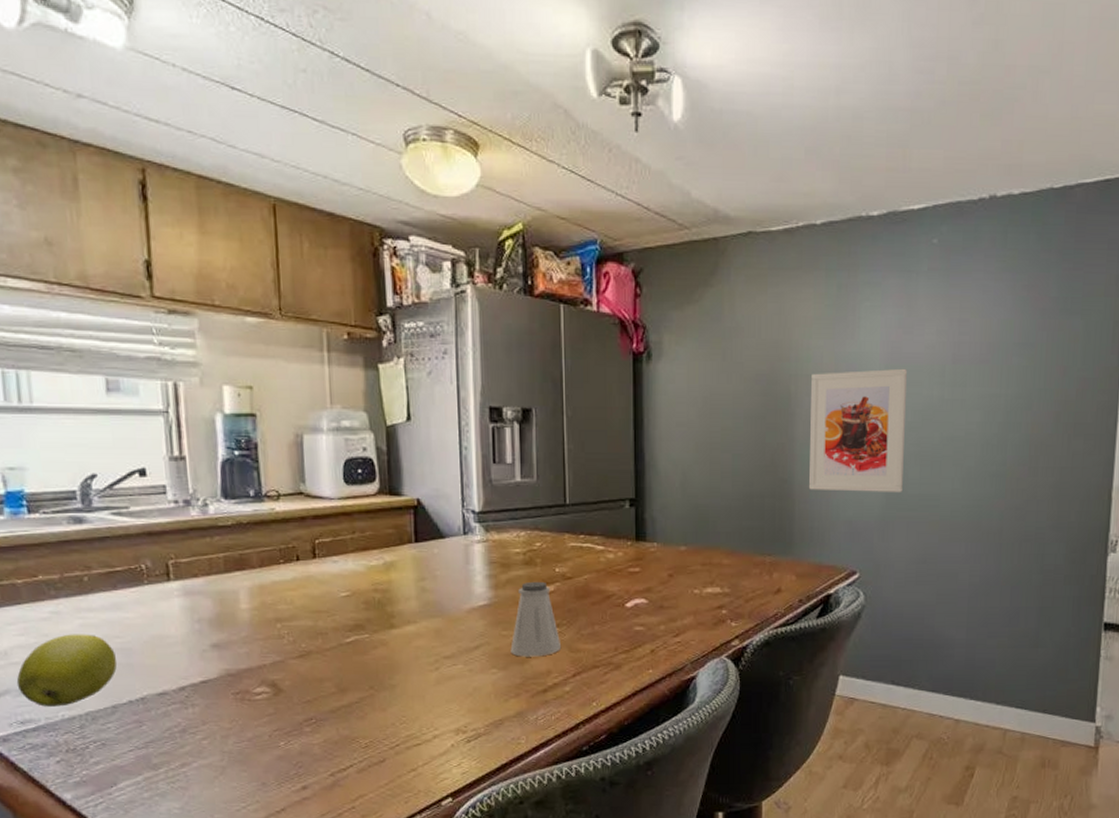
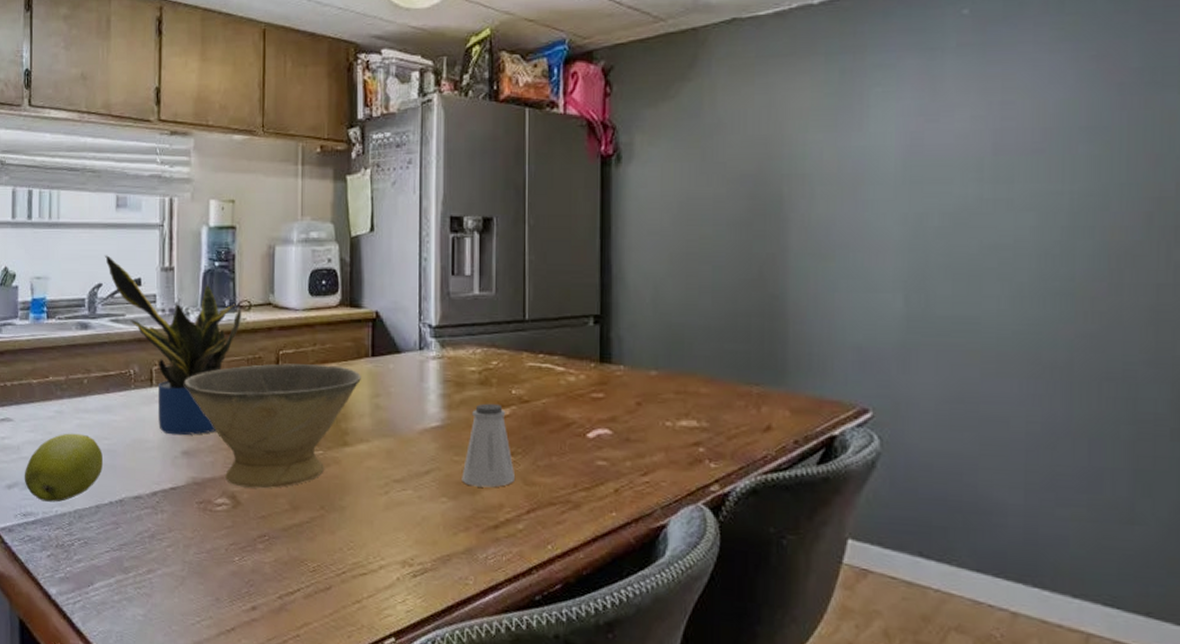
potted plant: none [96,443,271,629] -> present [104,255,242,436]
bowl: none [208,552,405,675] -> present [184,363,361,489]
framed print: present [809,368,907,492] -> none [807,163,931,313]

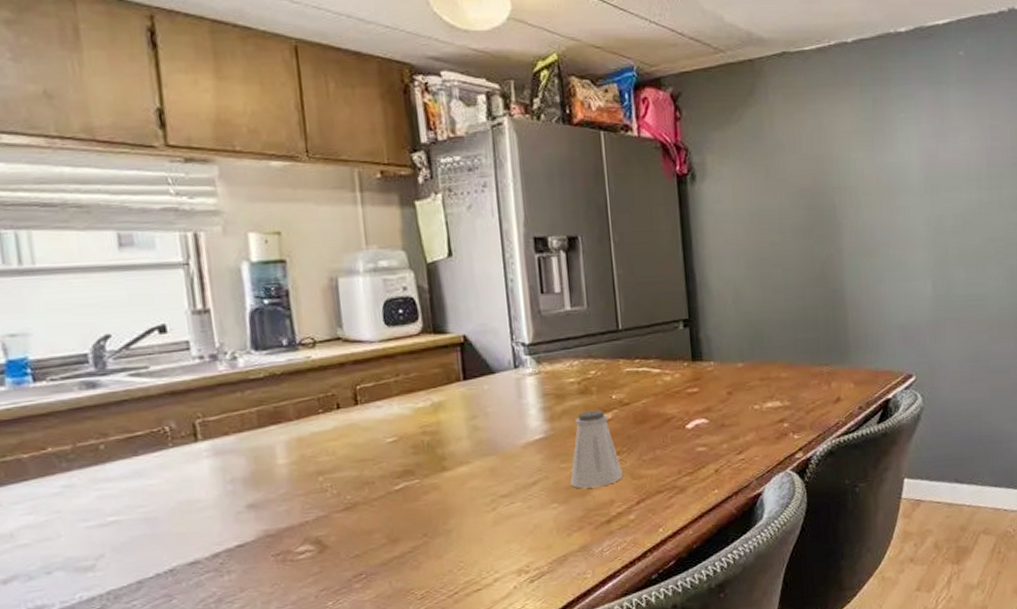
apple: present [24,433,103,503] -> none [25,506,141,590]
potted plant: present [104,255,242,436] -> none [108,302,306,490]
bowl: present [184,363,361,489] -> none [240,393,454,531]

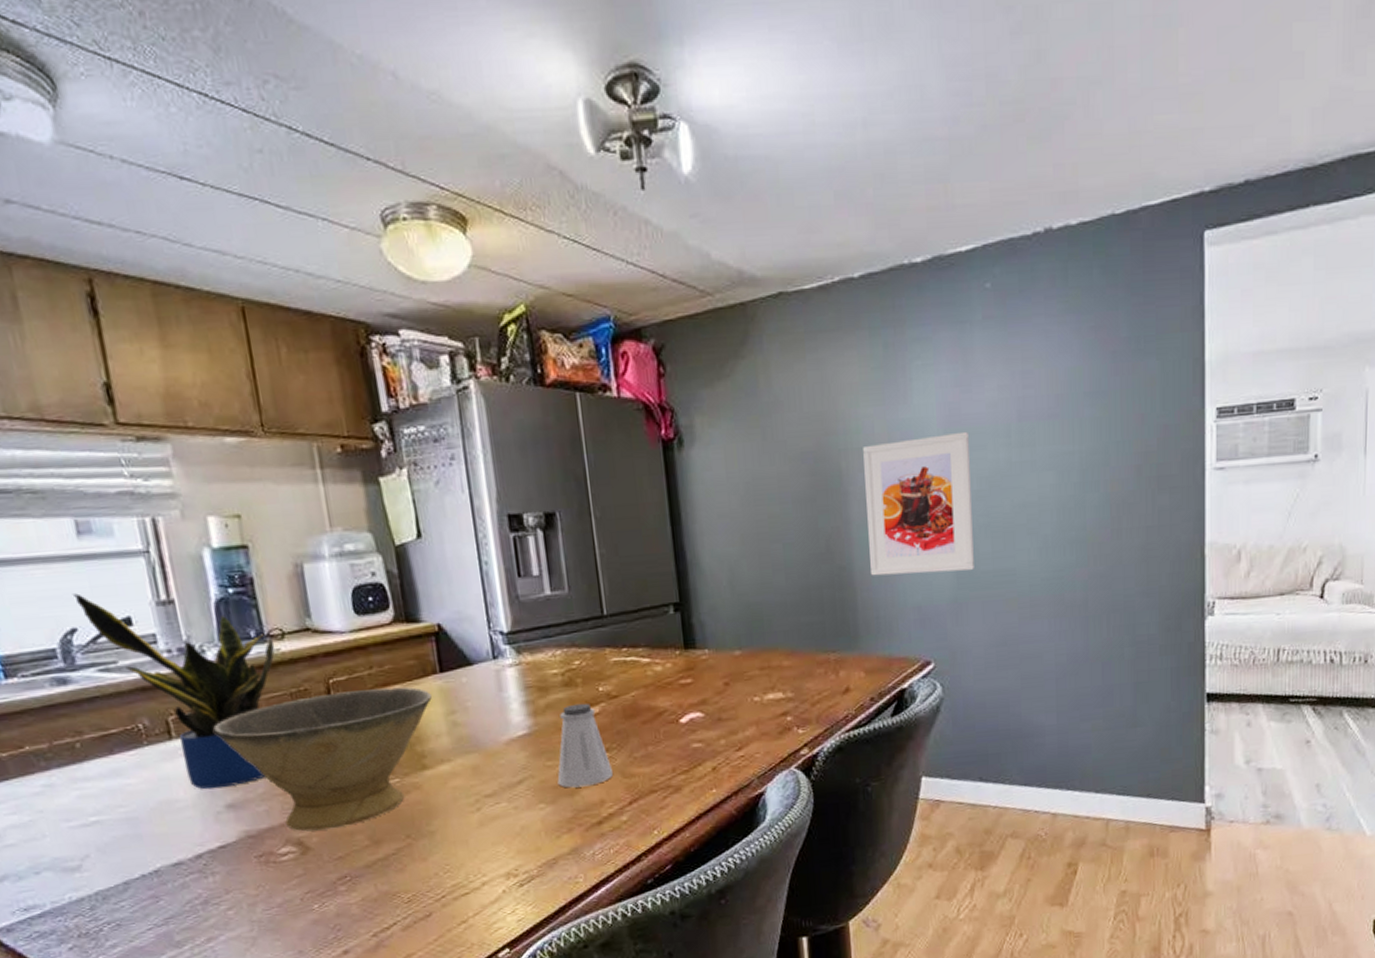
potted plant: none [108,302,306,490] -> present [72,593,275,789]
bowl: none [240,393,454,531] -> present [213,687,432,832]
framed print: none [854,175,950,299] -> present [863,431,974,576]

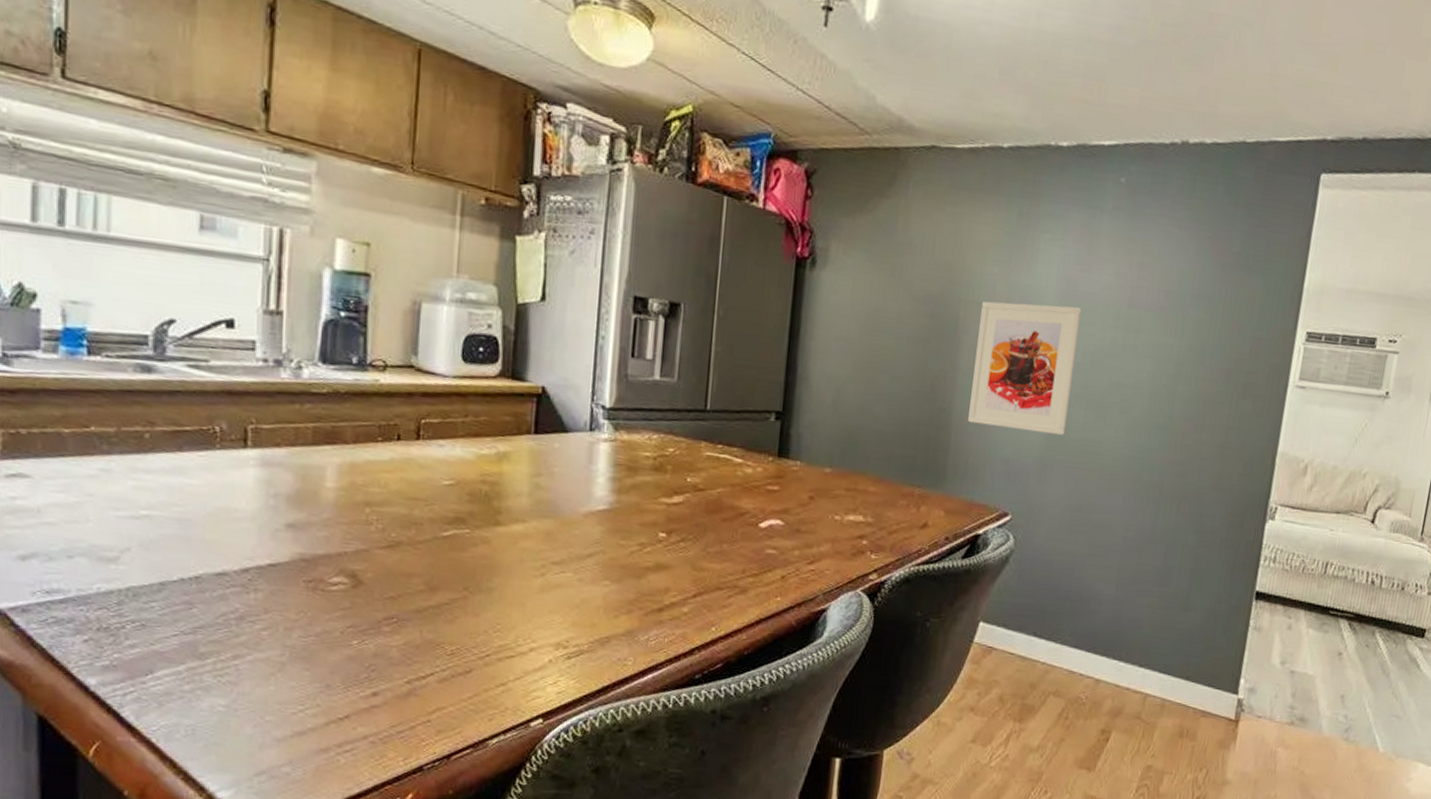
potted plant: present [72,593,275,789] -> none [179,285,375,506]
bowl: present [213,687,432,832] -> none [292,432,520,568]
saltshaker: present [557,703,614,788] -> none [627,489,685,572]

